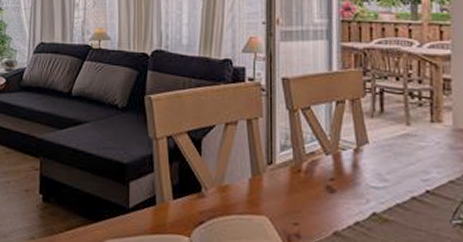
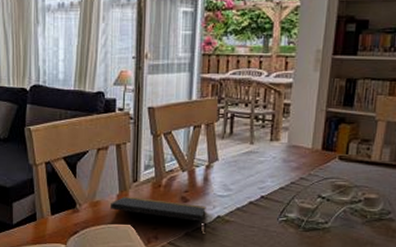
notepad: none [242,181,358,219] -> present [111,196,206,222]

